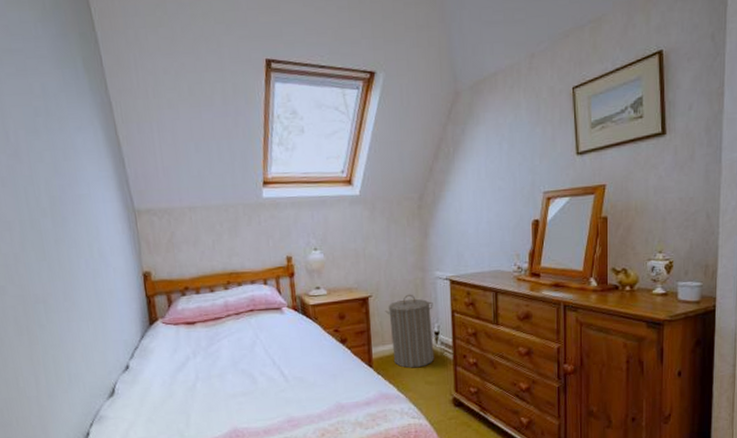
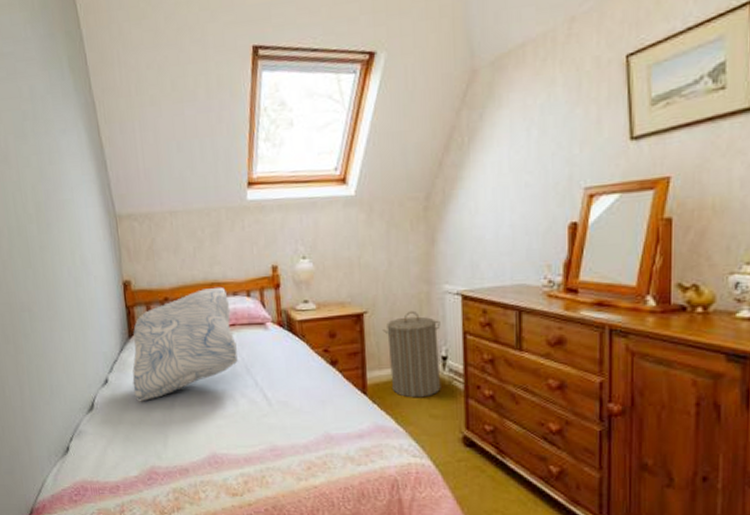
cushion: none [154,276,256,385] -> present [132,286,238,402]

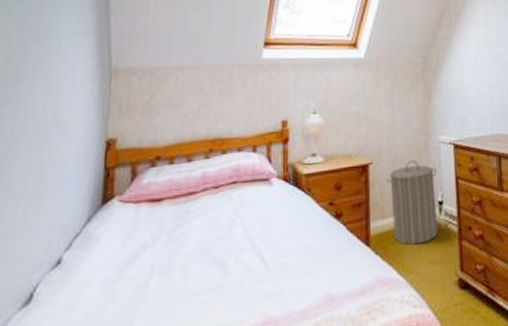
cushion: present [132,286,238,402] -> none [96,142,235,285]

